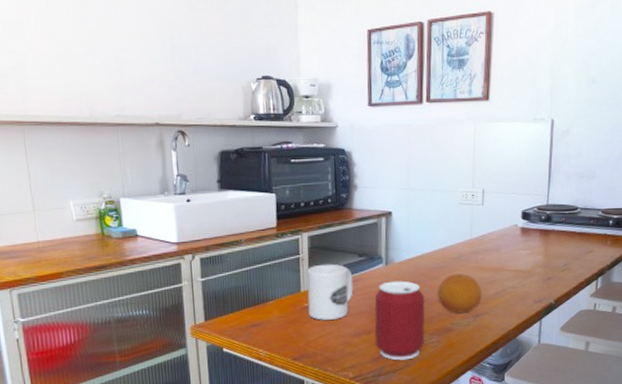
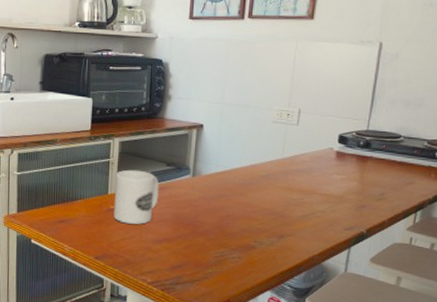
can: present [374,280,426,361] -> none [175,193,230,272]
fruit: present [437,274,482,313] -> none [242,192,289,232]

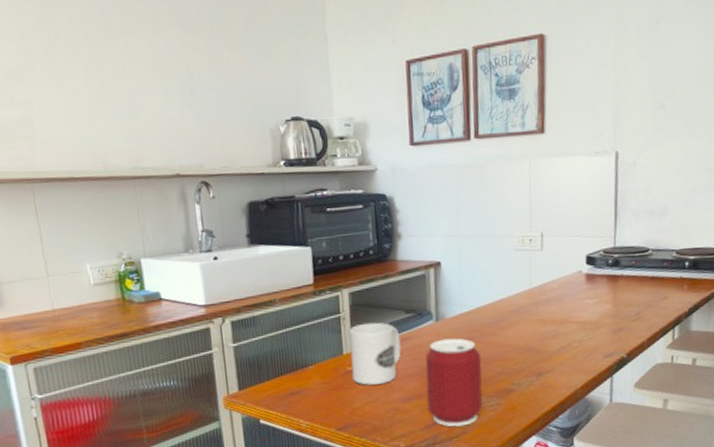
can: none [175,193,230,272] -> present [425,338,483,427]

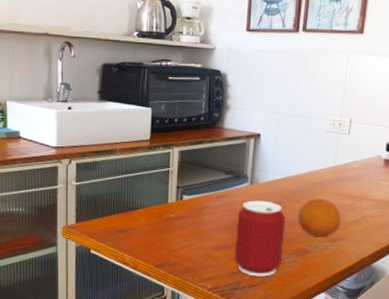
mug: present [350,322,401,385] -> none [173,178,218,232]
fruit: none [494,328,545,372] -> present [297,198,341,237]

